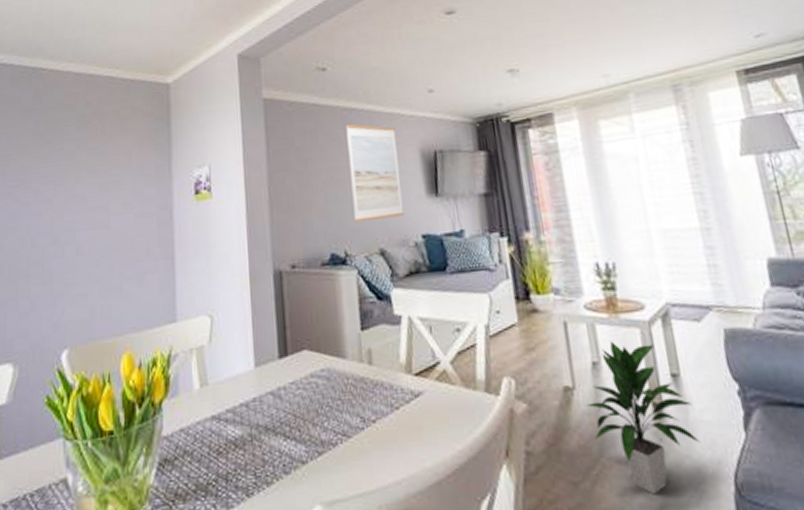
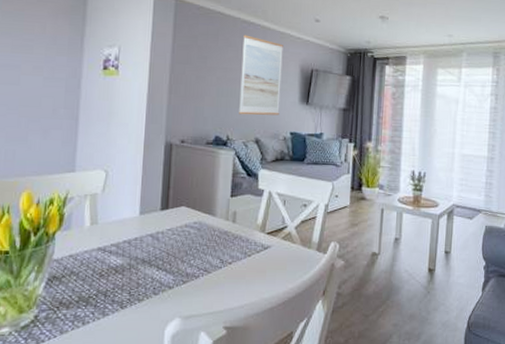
indoor plant: present [587,340,701,495] -> none [385,225,454,326]

